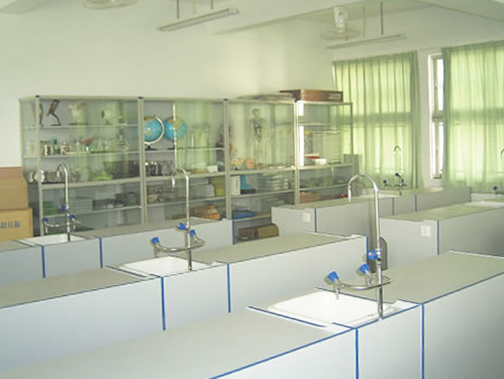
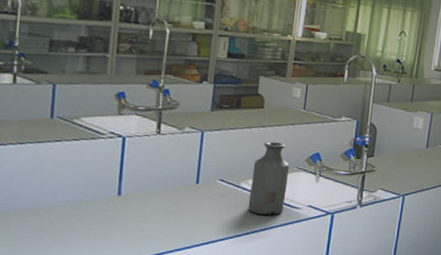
bottle: none [277,266,310,337] -> present [248,141,289,216]

